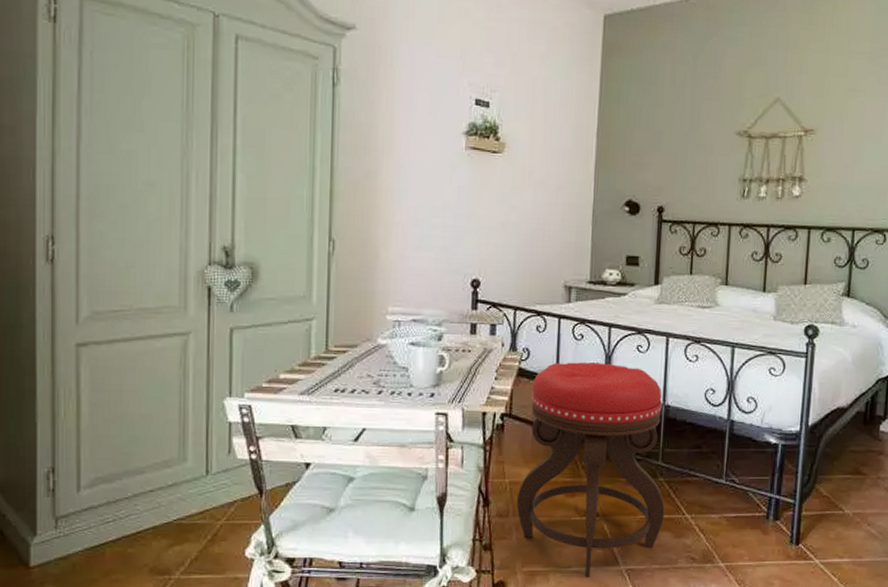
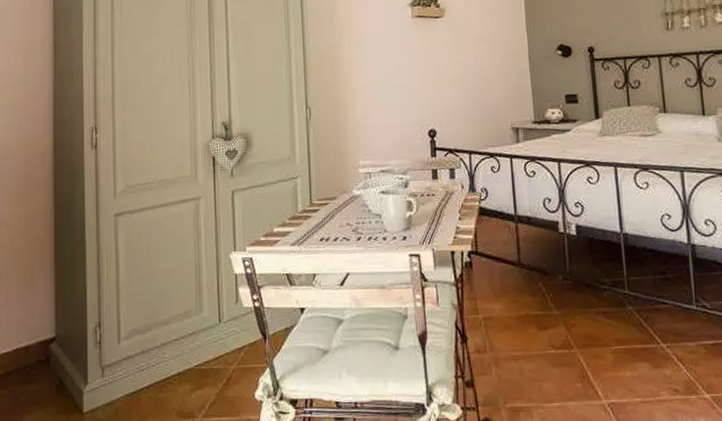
stool: present [516,362,665,577] -> none [492,196,639,413]

